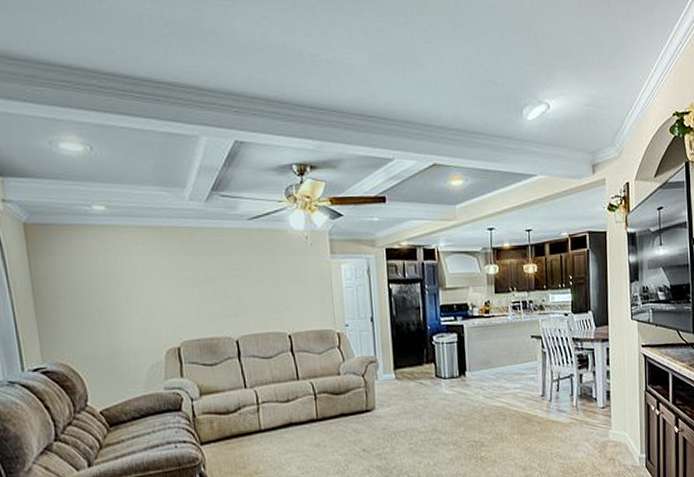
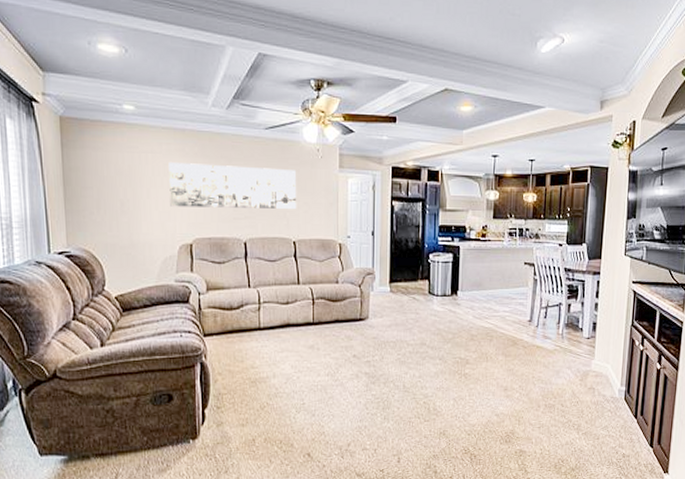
wall art: none [147,259,290,310] -> present [169,161,297,209]

